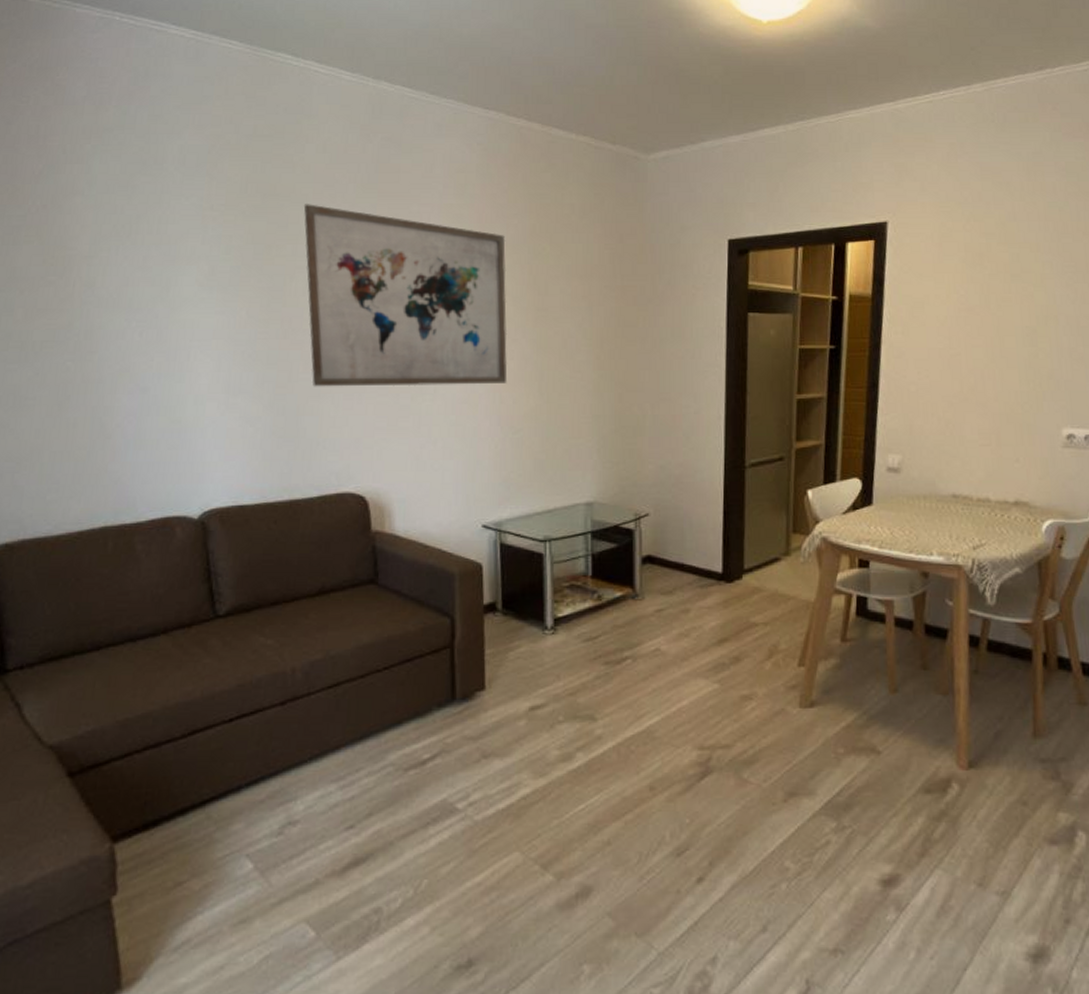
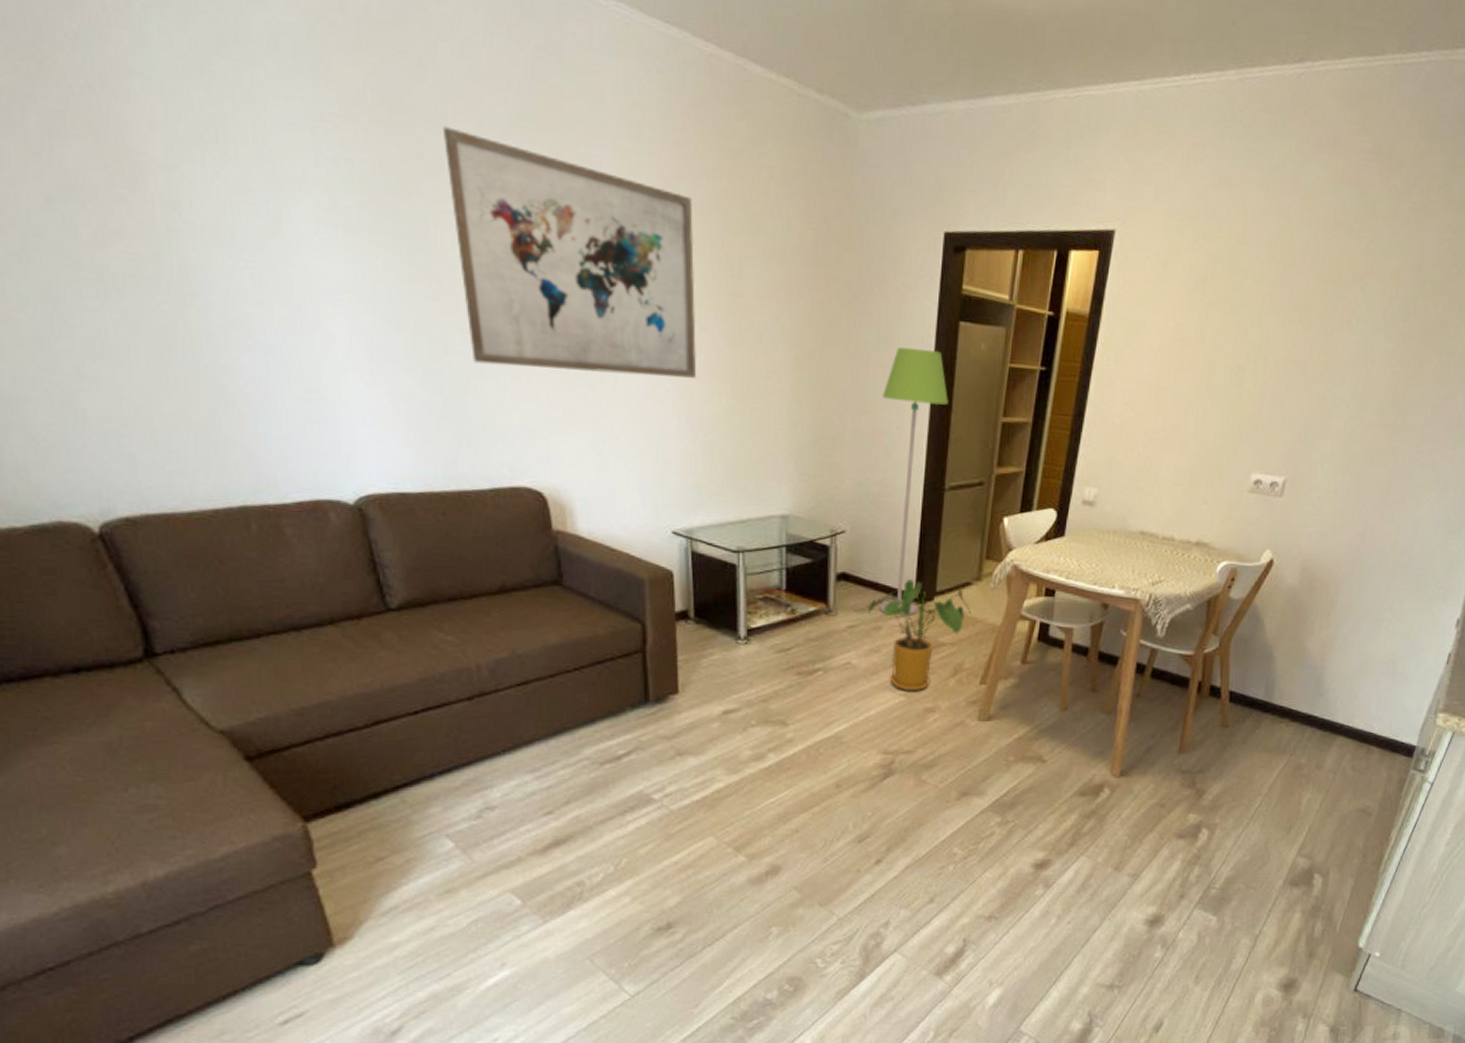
house plant: none [674,558,783,678] -> present [867,579,971,692]
floor lamp: none [679,340,743,597] -> present [880,348,948,616]

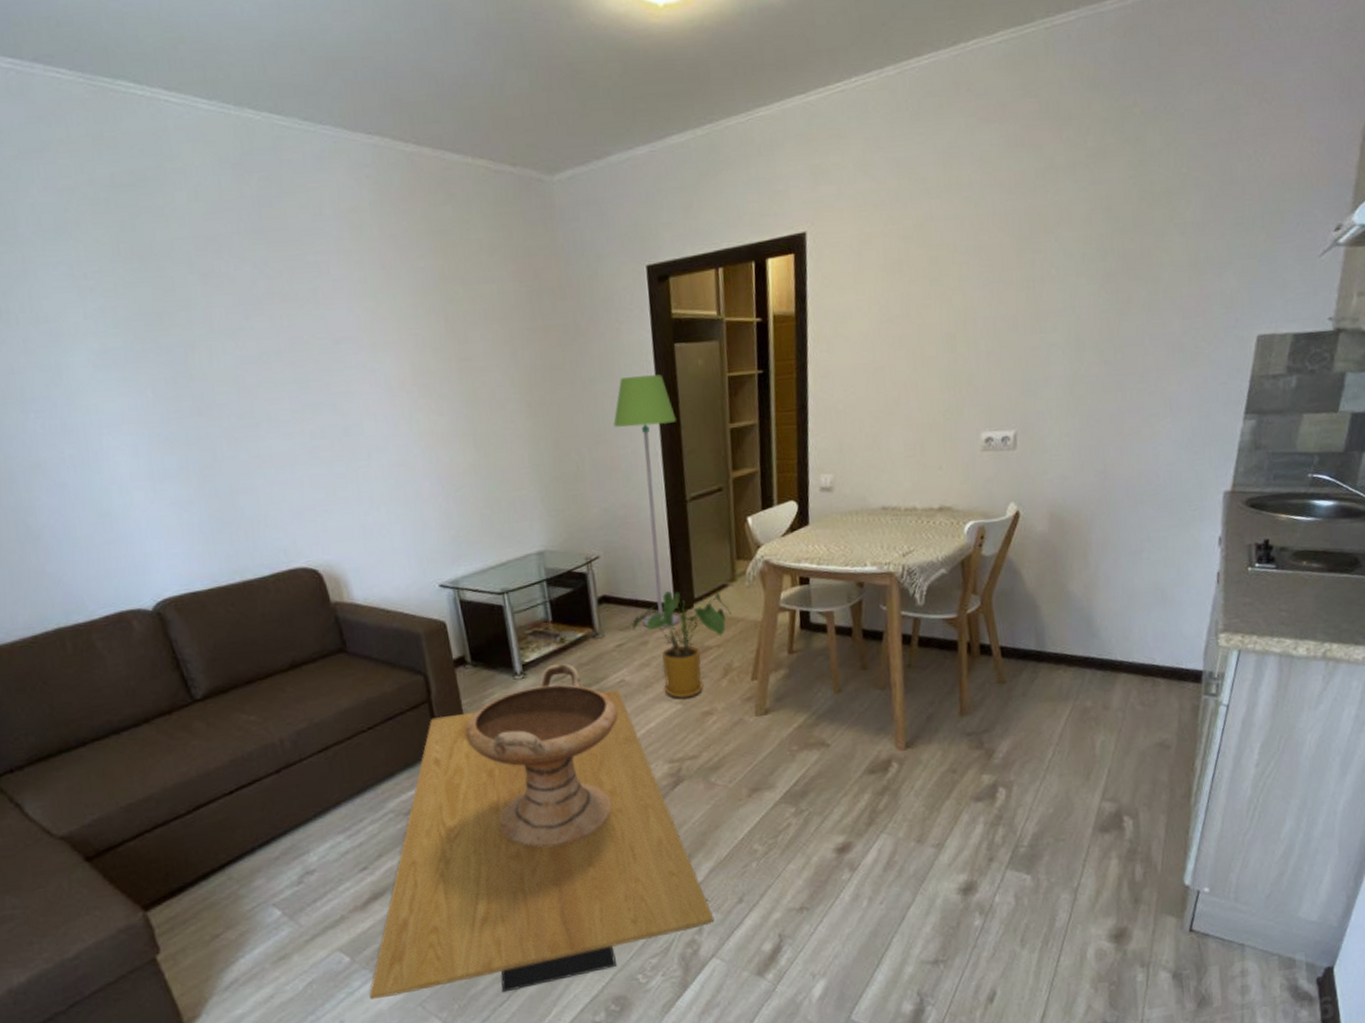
wall art: present [442,126,697,378] -> none [187,262,441,464]
coffee table: none [537,669,903,958] -> present [369,689,715,999]
decorative bowl: none [677,635,839,820] -> present [465,663,619,847]

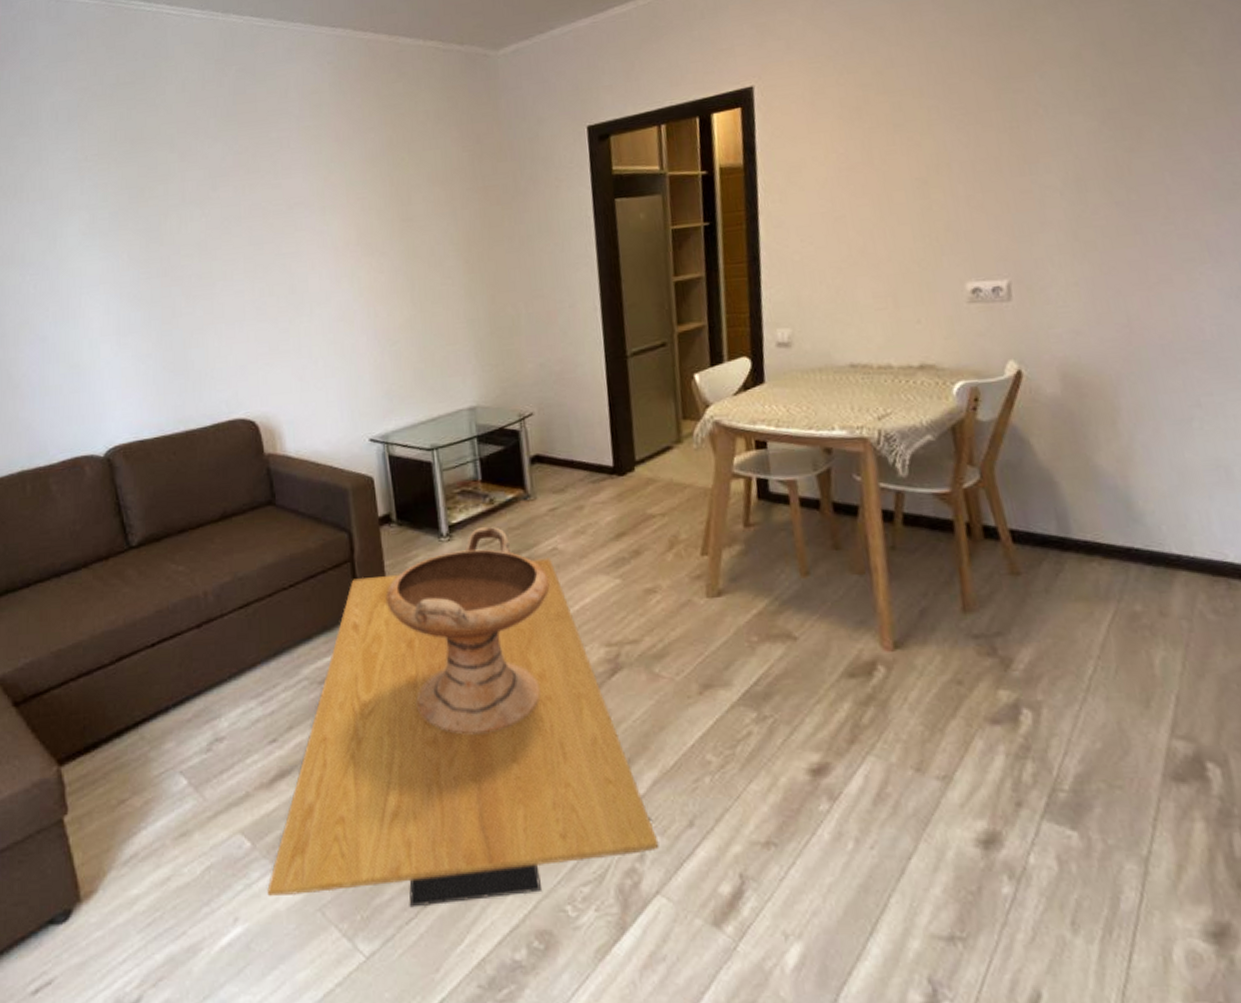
floor lamp: present [613,374,680,628] -> none [551,229,620,492]
house plant: present [631,591,732,698] -> none [566,452,678,572]

